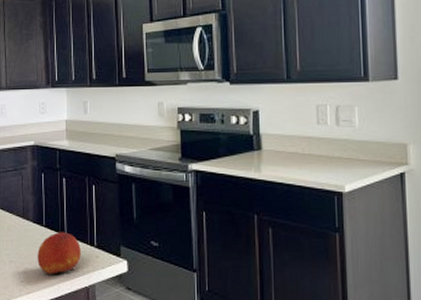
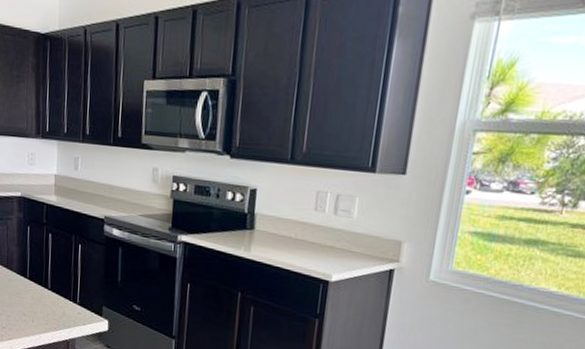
fruit: present [37,232,81,275] -> none [19,285,63,325]

